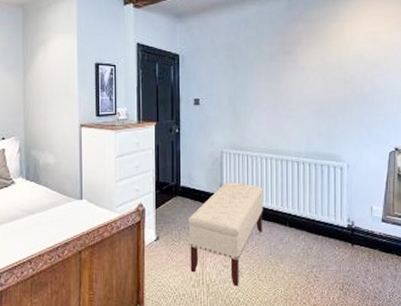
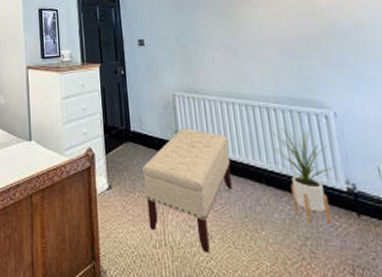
house plant: none [299,179,339,254] -> present [272,129,332,224]

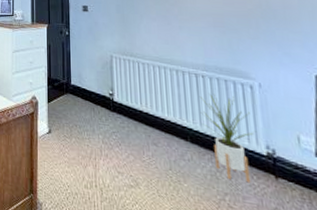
bench: present [141,128,232,253] -> none [78,85,159,198]

